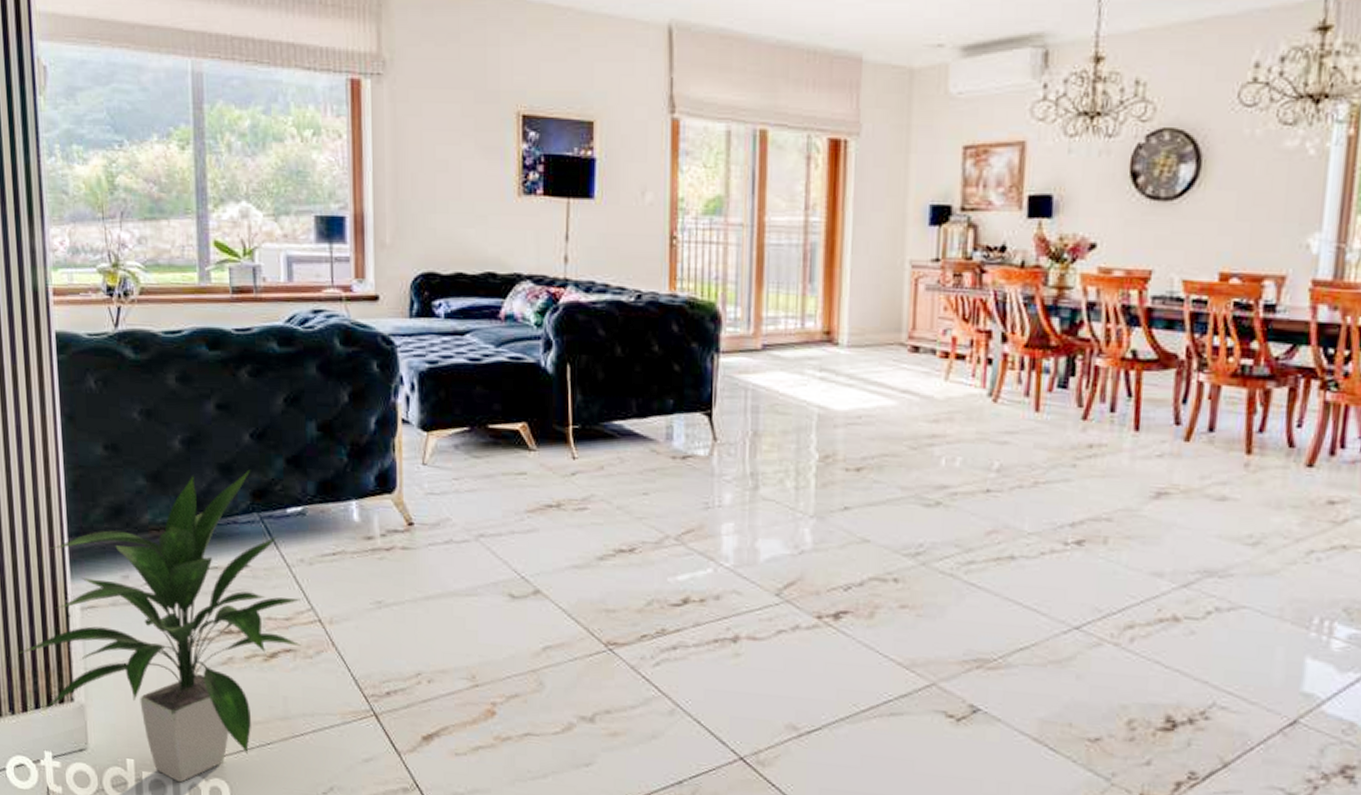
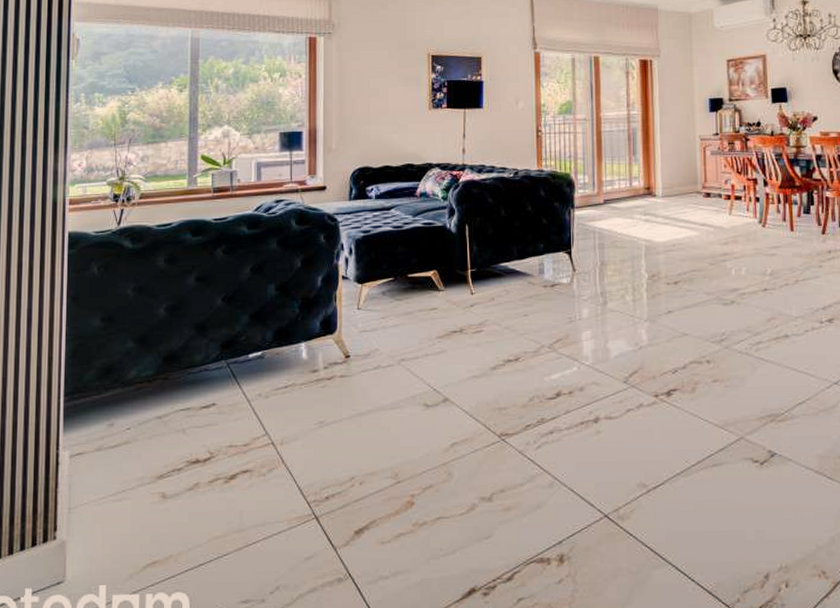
indoor plant: present [17,471,302,783] -> none [9,327,259,601]

